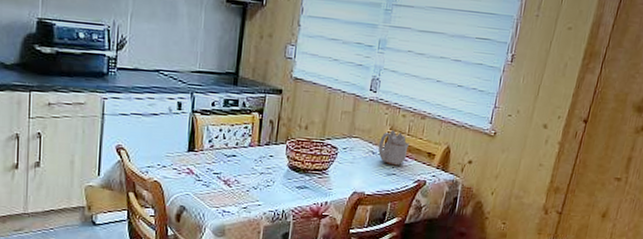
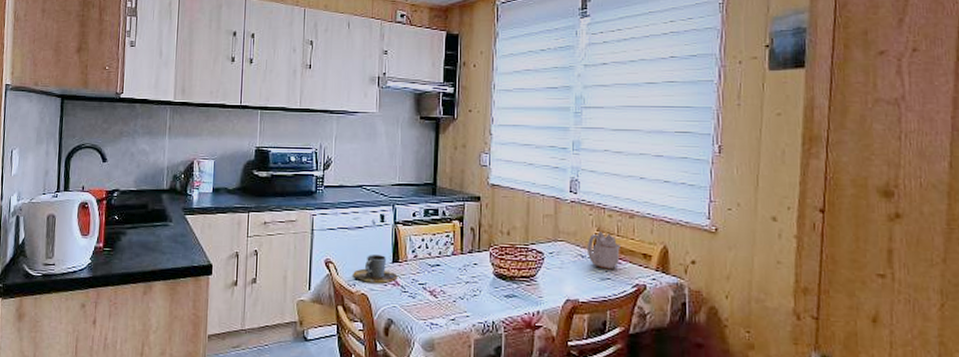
cup: none [146,142,193,171] -> present [353,255,398,283]

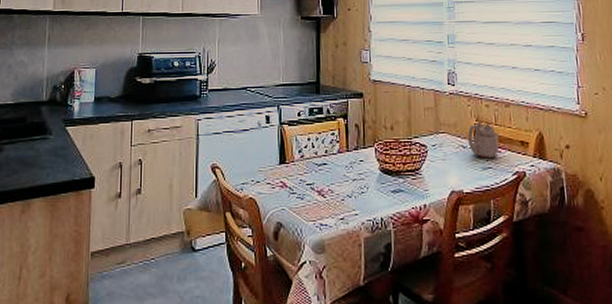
cup: present [353,255,398,283] -> none [240,157,285,186]

